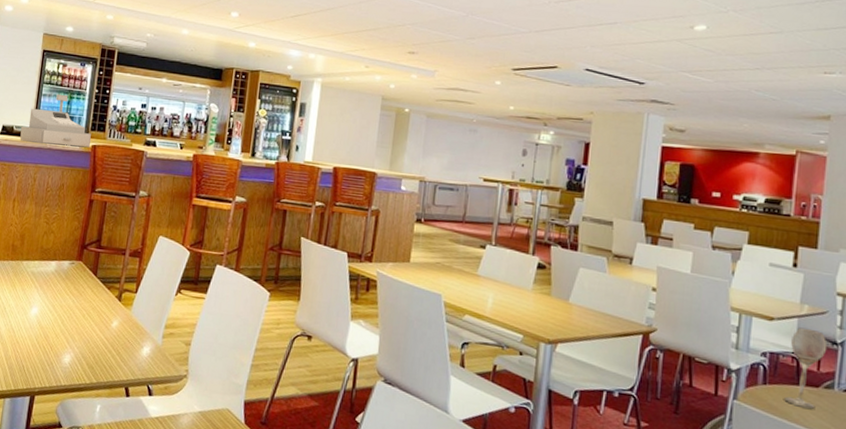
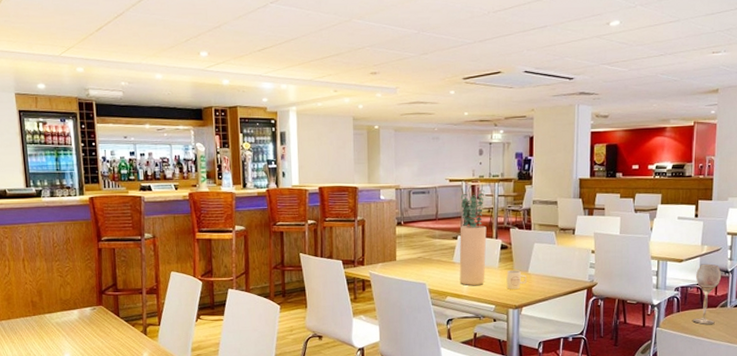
cash register: present [20,94,91,148] -> none [14,152,88,204]
vase: none [482,189,525,308] -> present [459,184,487,286]
mug: none [539,295,567,321] -> present [506,270,528,290]

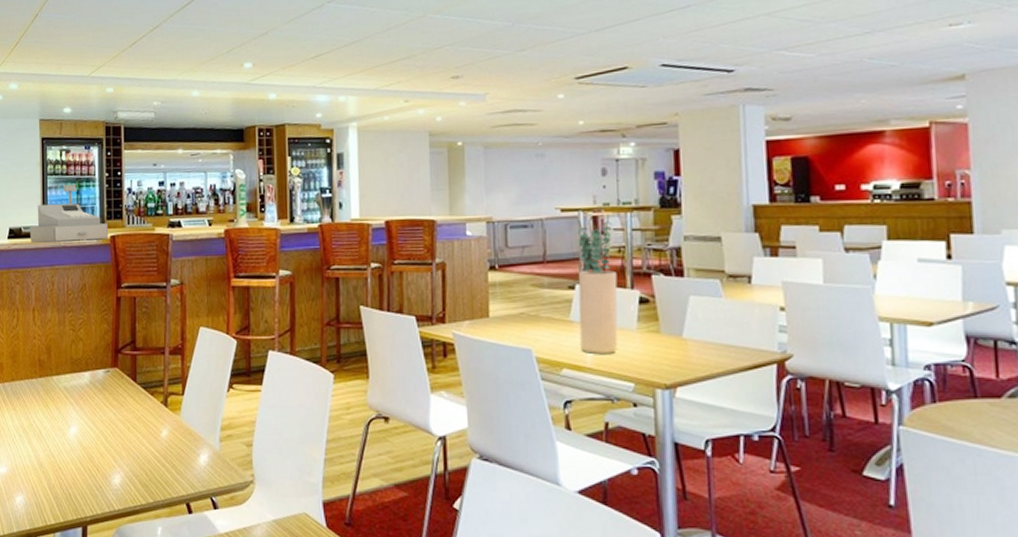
cash register: none [14,152,88,204] -> present [30,184,109,243]
mug: present [506,270,528,290] -> none [649,334,682,362]
wineglass: present [693,264,722,324] -> none [958,329,1005,424]

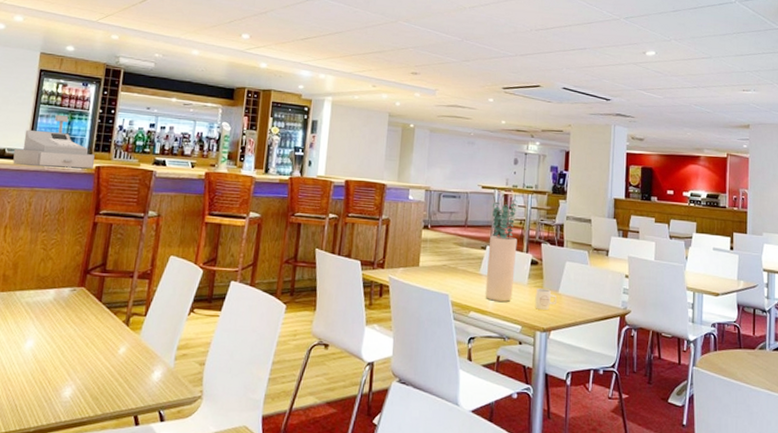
mug: none [649,334,682,362] -> present [535,289,558,311]

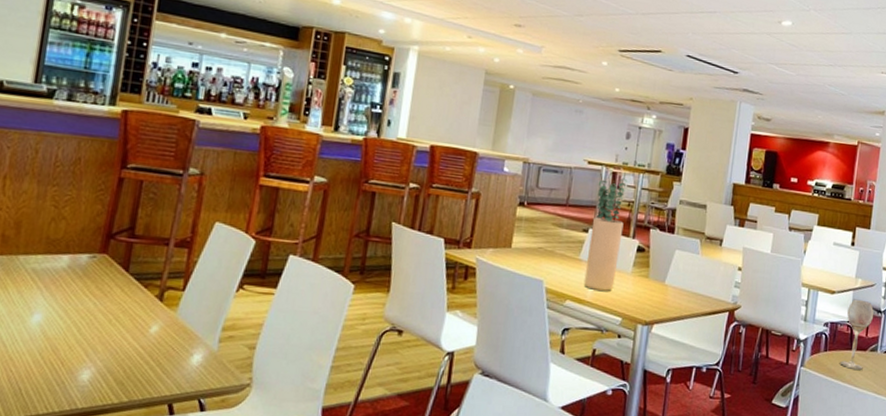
cash register: present [12,114,95,169] -> none [13,42,121,113]
mug: present [535,289,558,311] -> none [638,278,664,303]
wineglass: none [731,300,759,368] -> present [840,299,874,370]

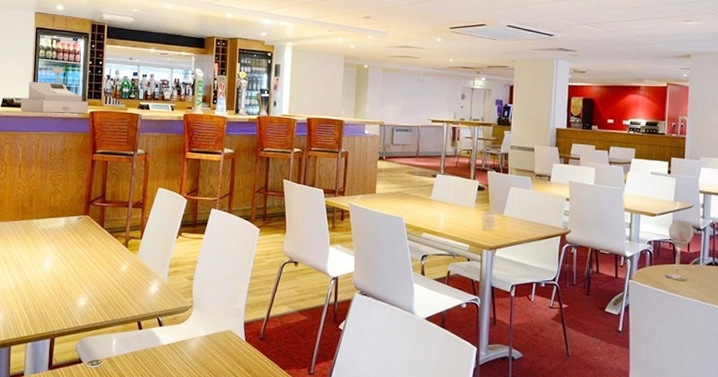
cash register: none [13,42,121,113] -> present [20,67,89,114]
vase: present [584,173,627,292] -> none [436,127,465,225]
mug: none [638,278,664,303] -> present [481,212,503,232]

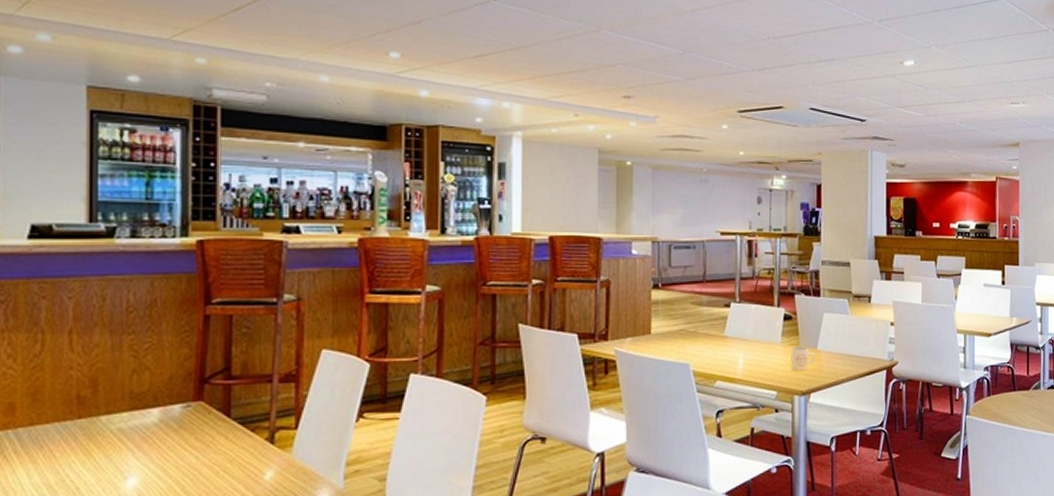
cash register: present [20,67,89,114] -> none [67,172,195,247]
wineglass: present [665,219,694,281] -> none [1005,338,1033,410]

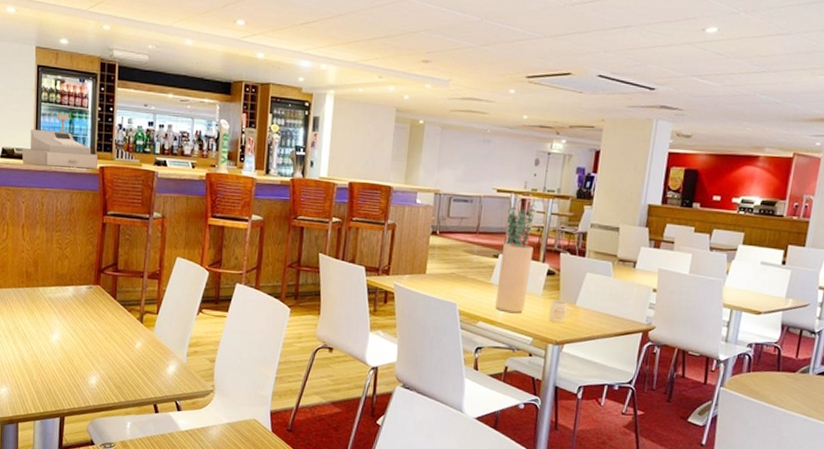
cash register: none [67,172,195,247] -> present [22,113,98,170]
vase: none [732,239,767,367] -> present [495,199,537,314]

